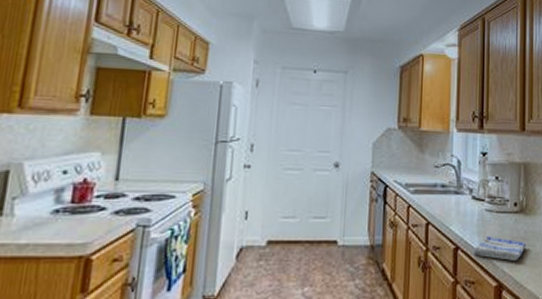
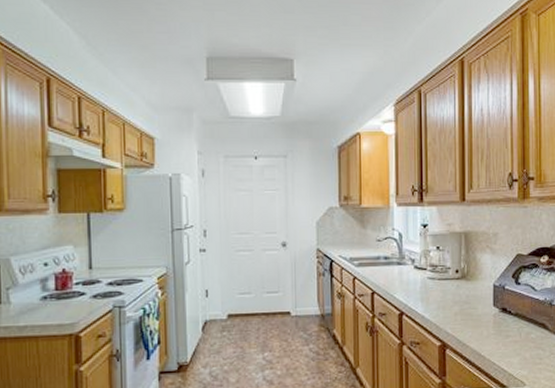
dish towel: present [473,237,526,261] -> none [417,302,468,323]

